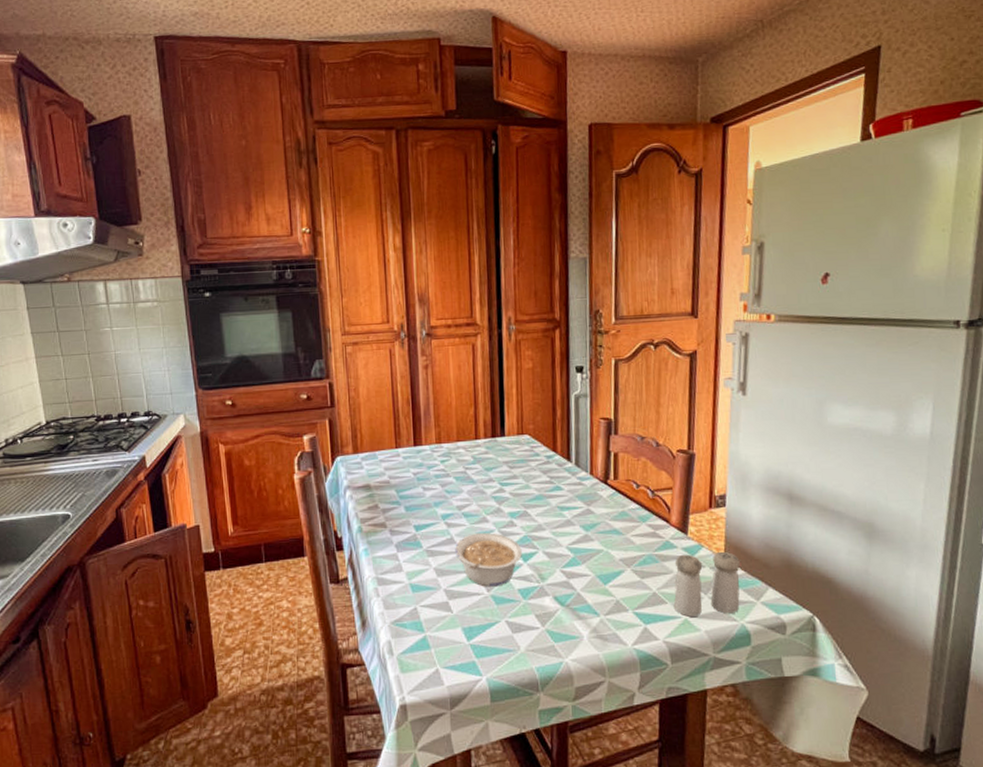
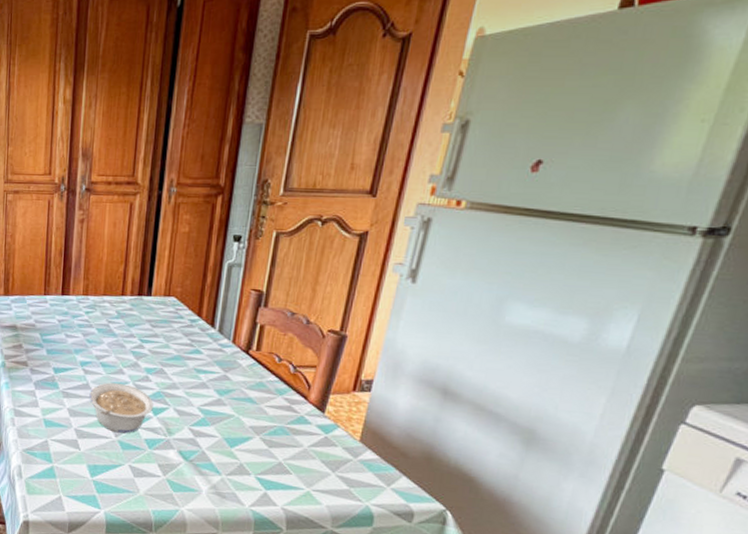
salt and pepper shaker: present [674,551,740,617] -> none [299,431,376,495]

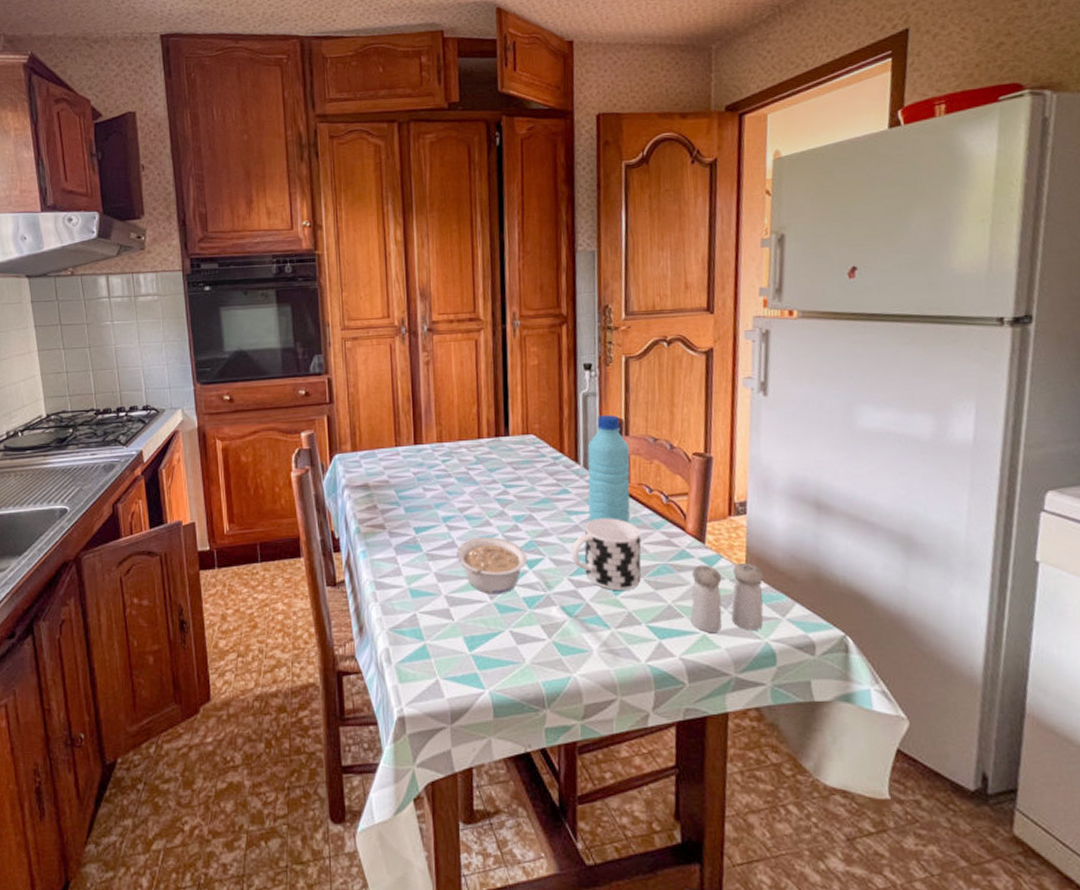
cup: none [195,379,264,445] -> present [571,518,641,590]
water bottle: none [216,286,266,387] -> present [587,415,630,523]
salt and pepper shaker: none [299,431,376,495] -> present [691,562,764,632]

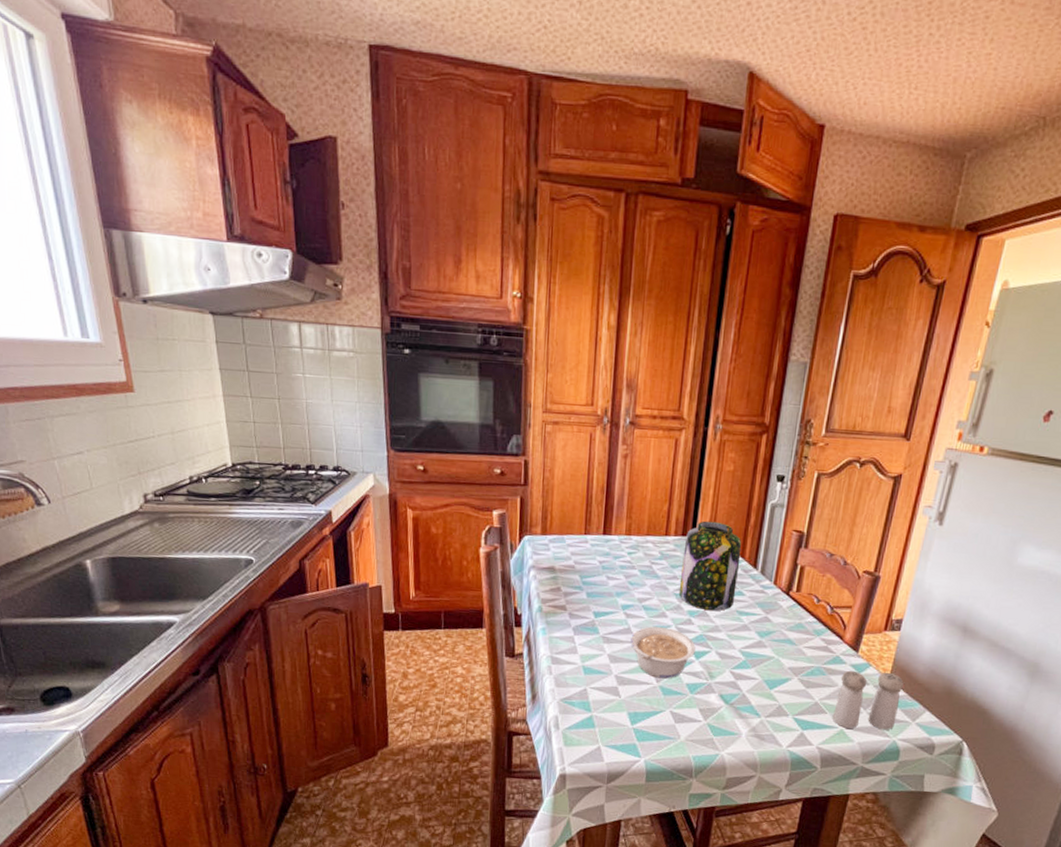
jar: none [499,418,561,514] -> present [679,520,742,611]
cup: present [571,518,641,590] -> none [736,620,803,686]
water bottle: present [587,415,630,523] -> none [757,526,807,628]

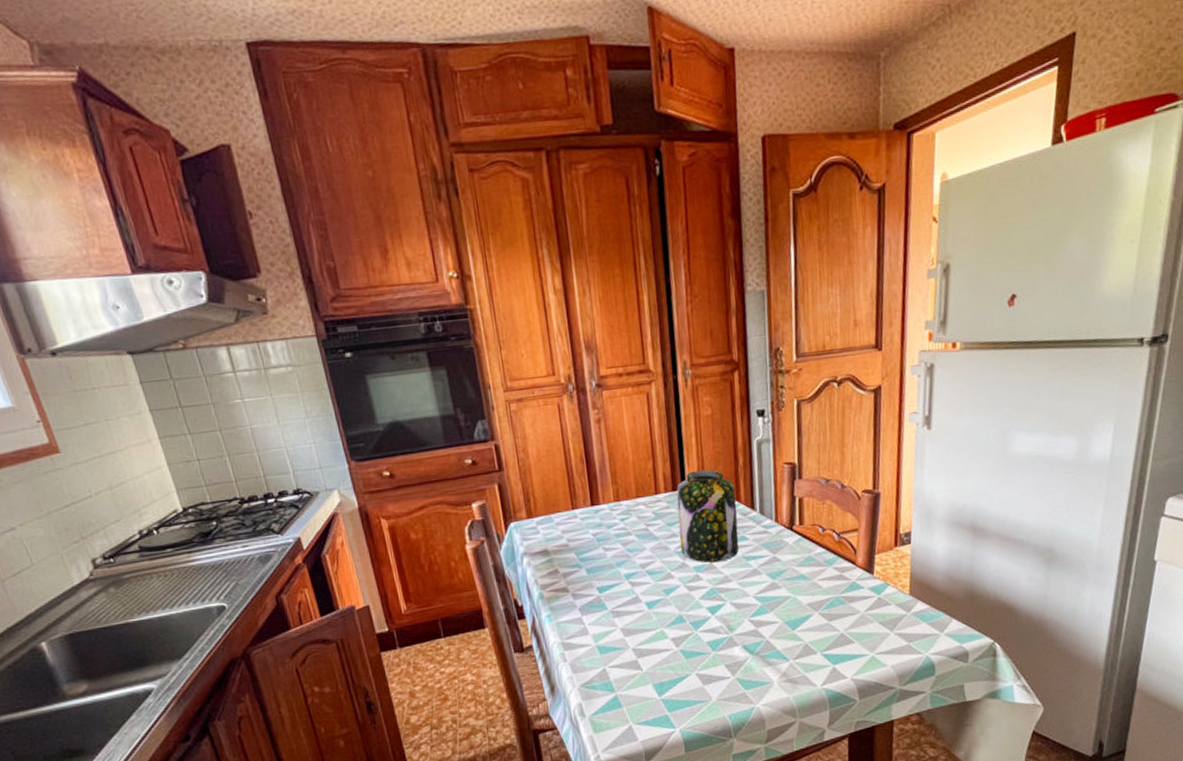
legume: present [630,626,696,679] -> none [641,588,710,642]
salt and pepper shaker: present [833,670,904,730] -> none [861,588,925,654]

